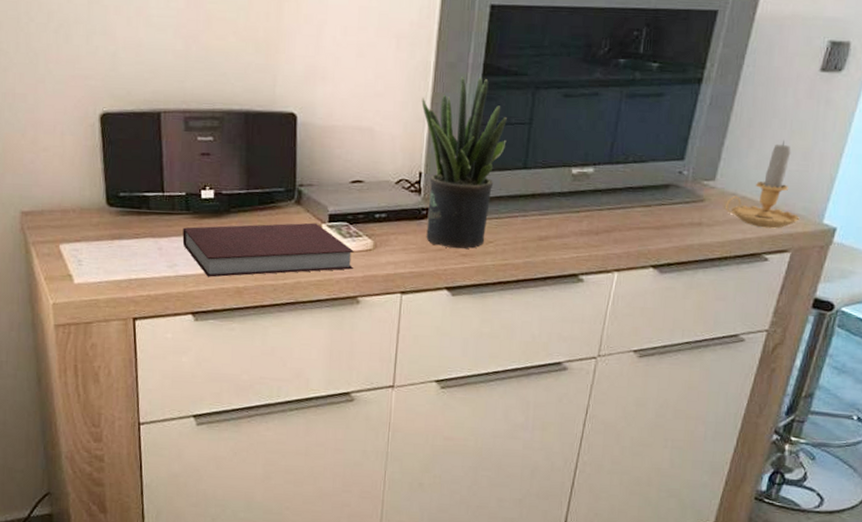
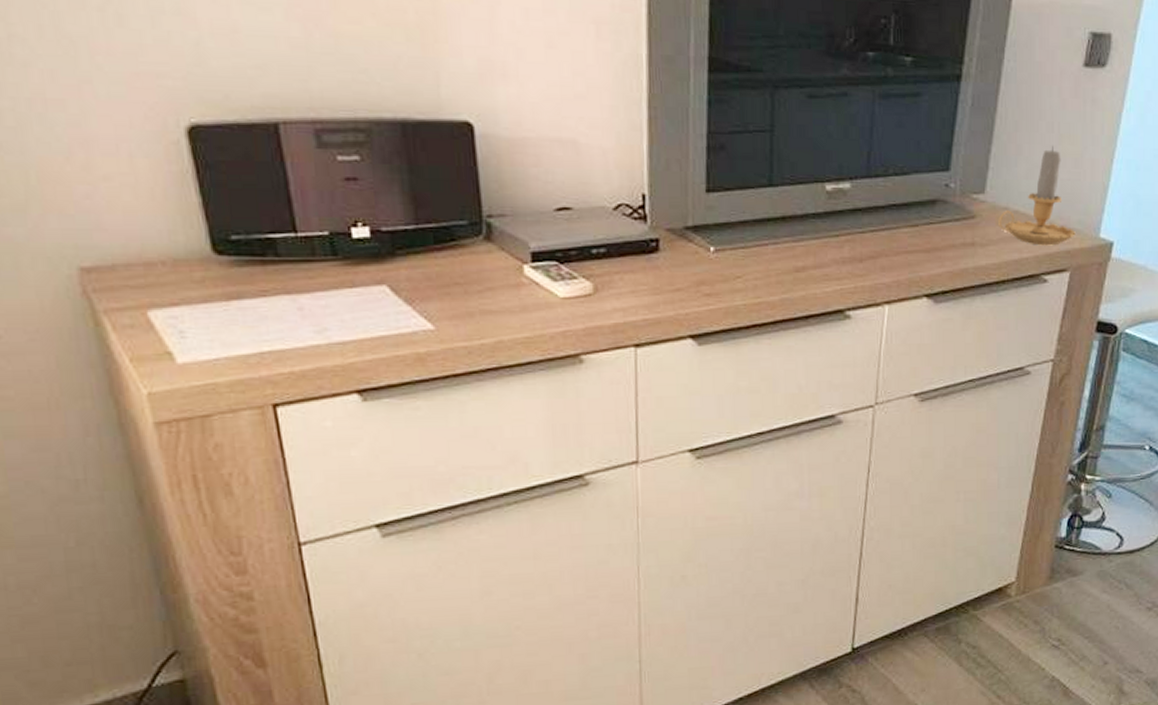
notebook: present [182,222,354,277] -> none [330,264,570,343]
potted plant: present [421,76,507,249] -> none [636,73,746,288]

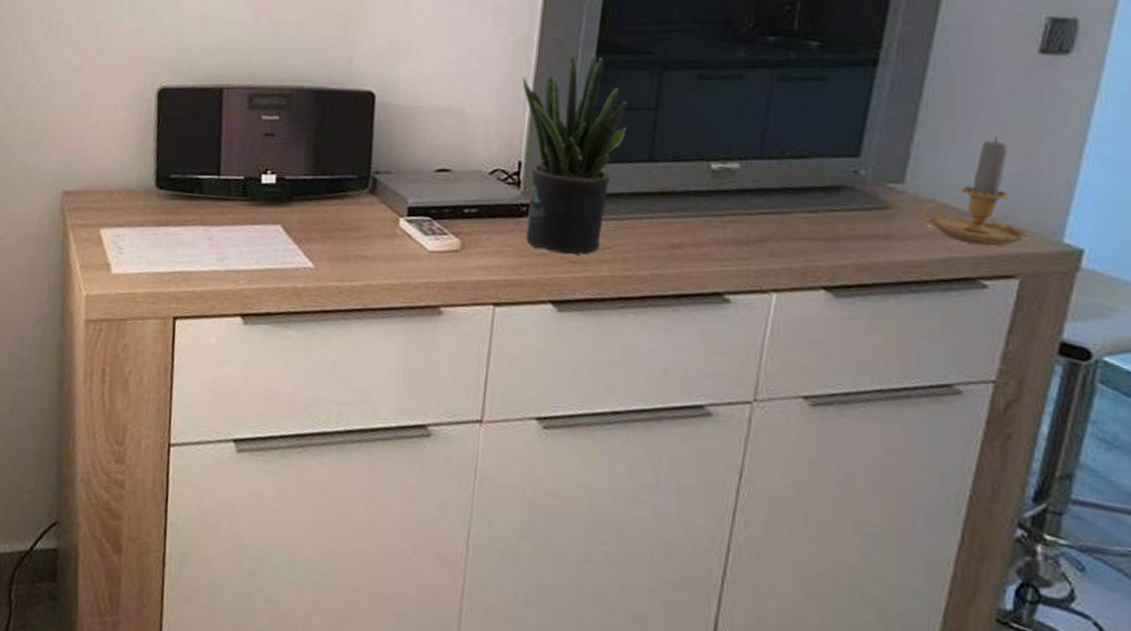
potted plant: none [636,73,746,288] -> present [522,54,627,255]

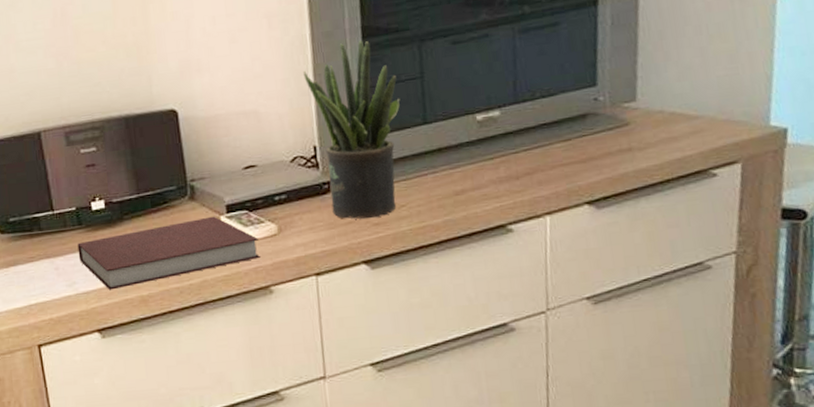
notebook: none [236,215,437,275] -> present [77,216,260,290]
candle: present [921,136,1028,247] -> none [654,46,742,142]

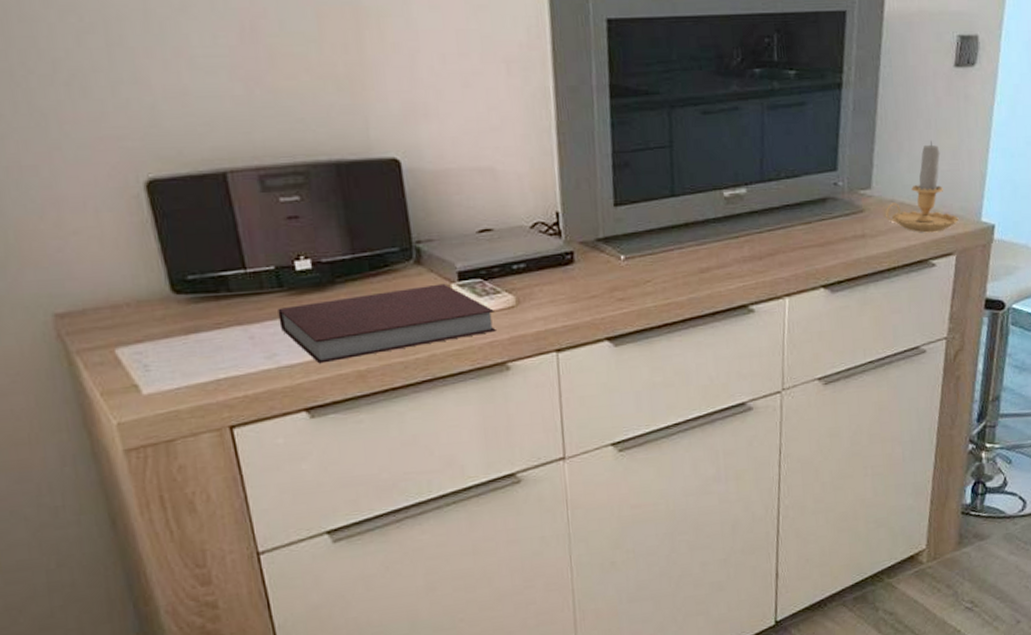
potted plant: present [303,39,400,219] -> none [545,99,648,294]
candle: none [654,46,742,142] -> present [886,140,959,233]

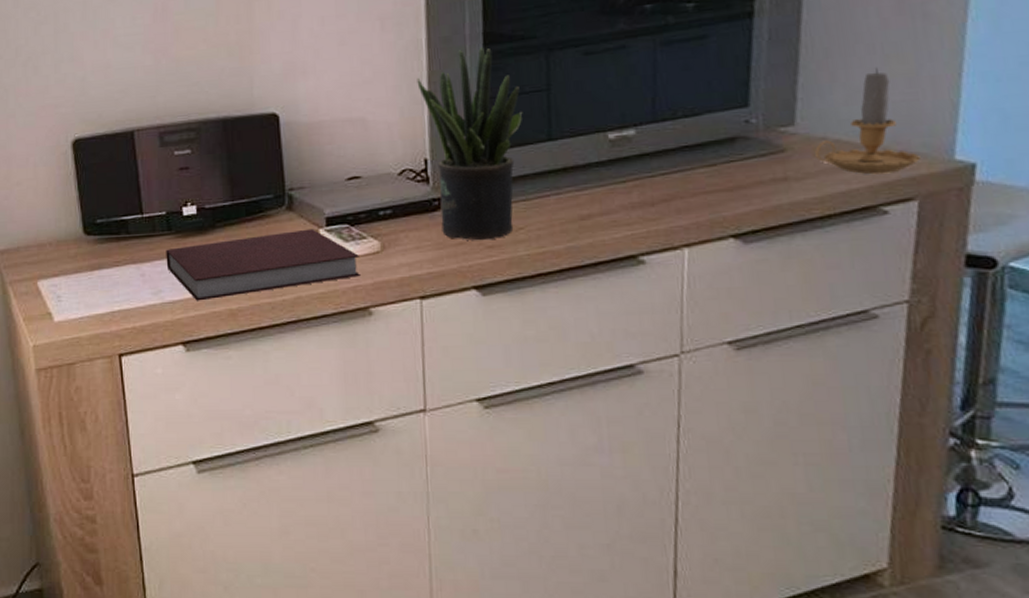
potted plant: none [545,99,648,294] -> present [417,46,523,241]

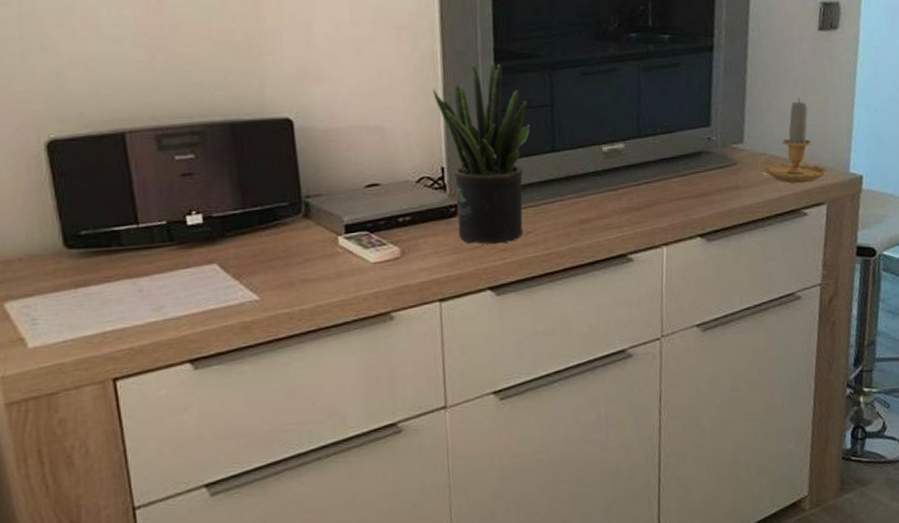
notebook: present [166,228,360,301] -> none [167,236,381,316]

